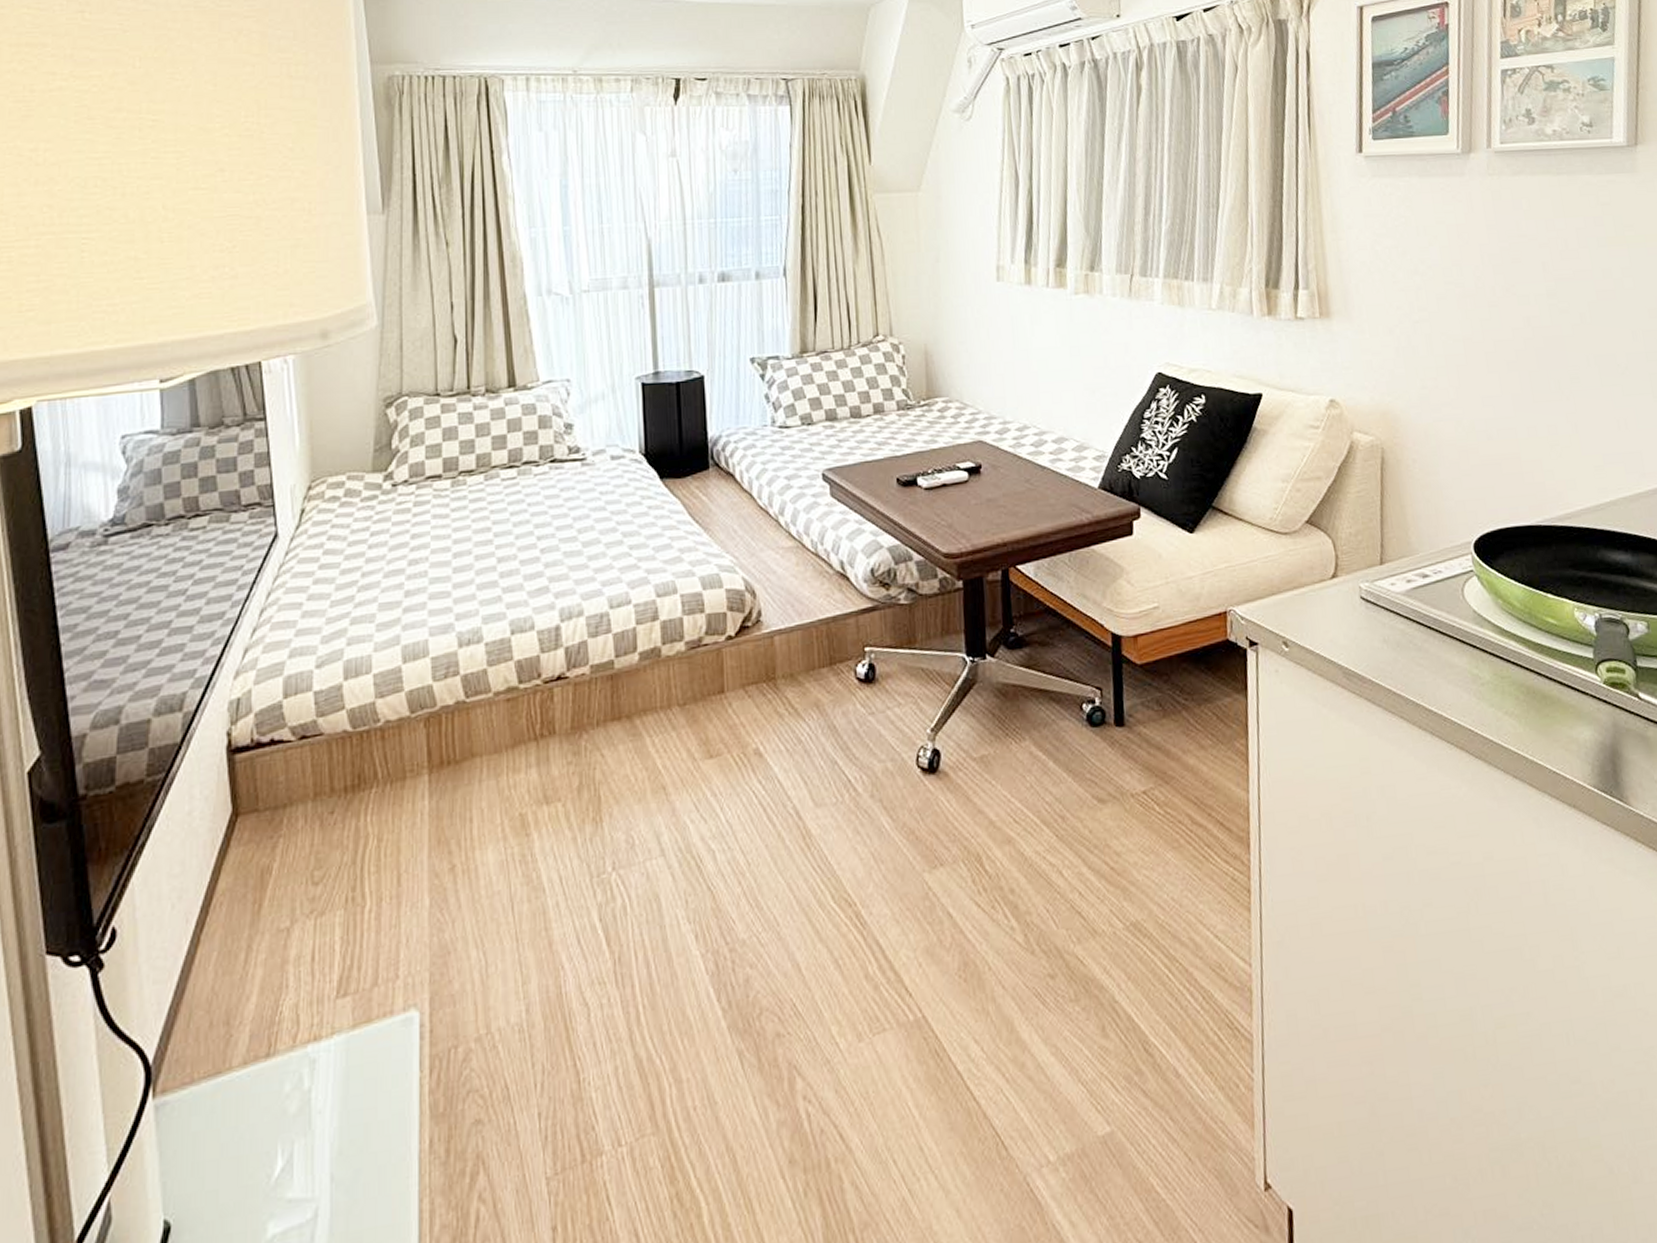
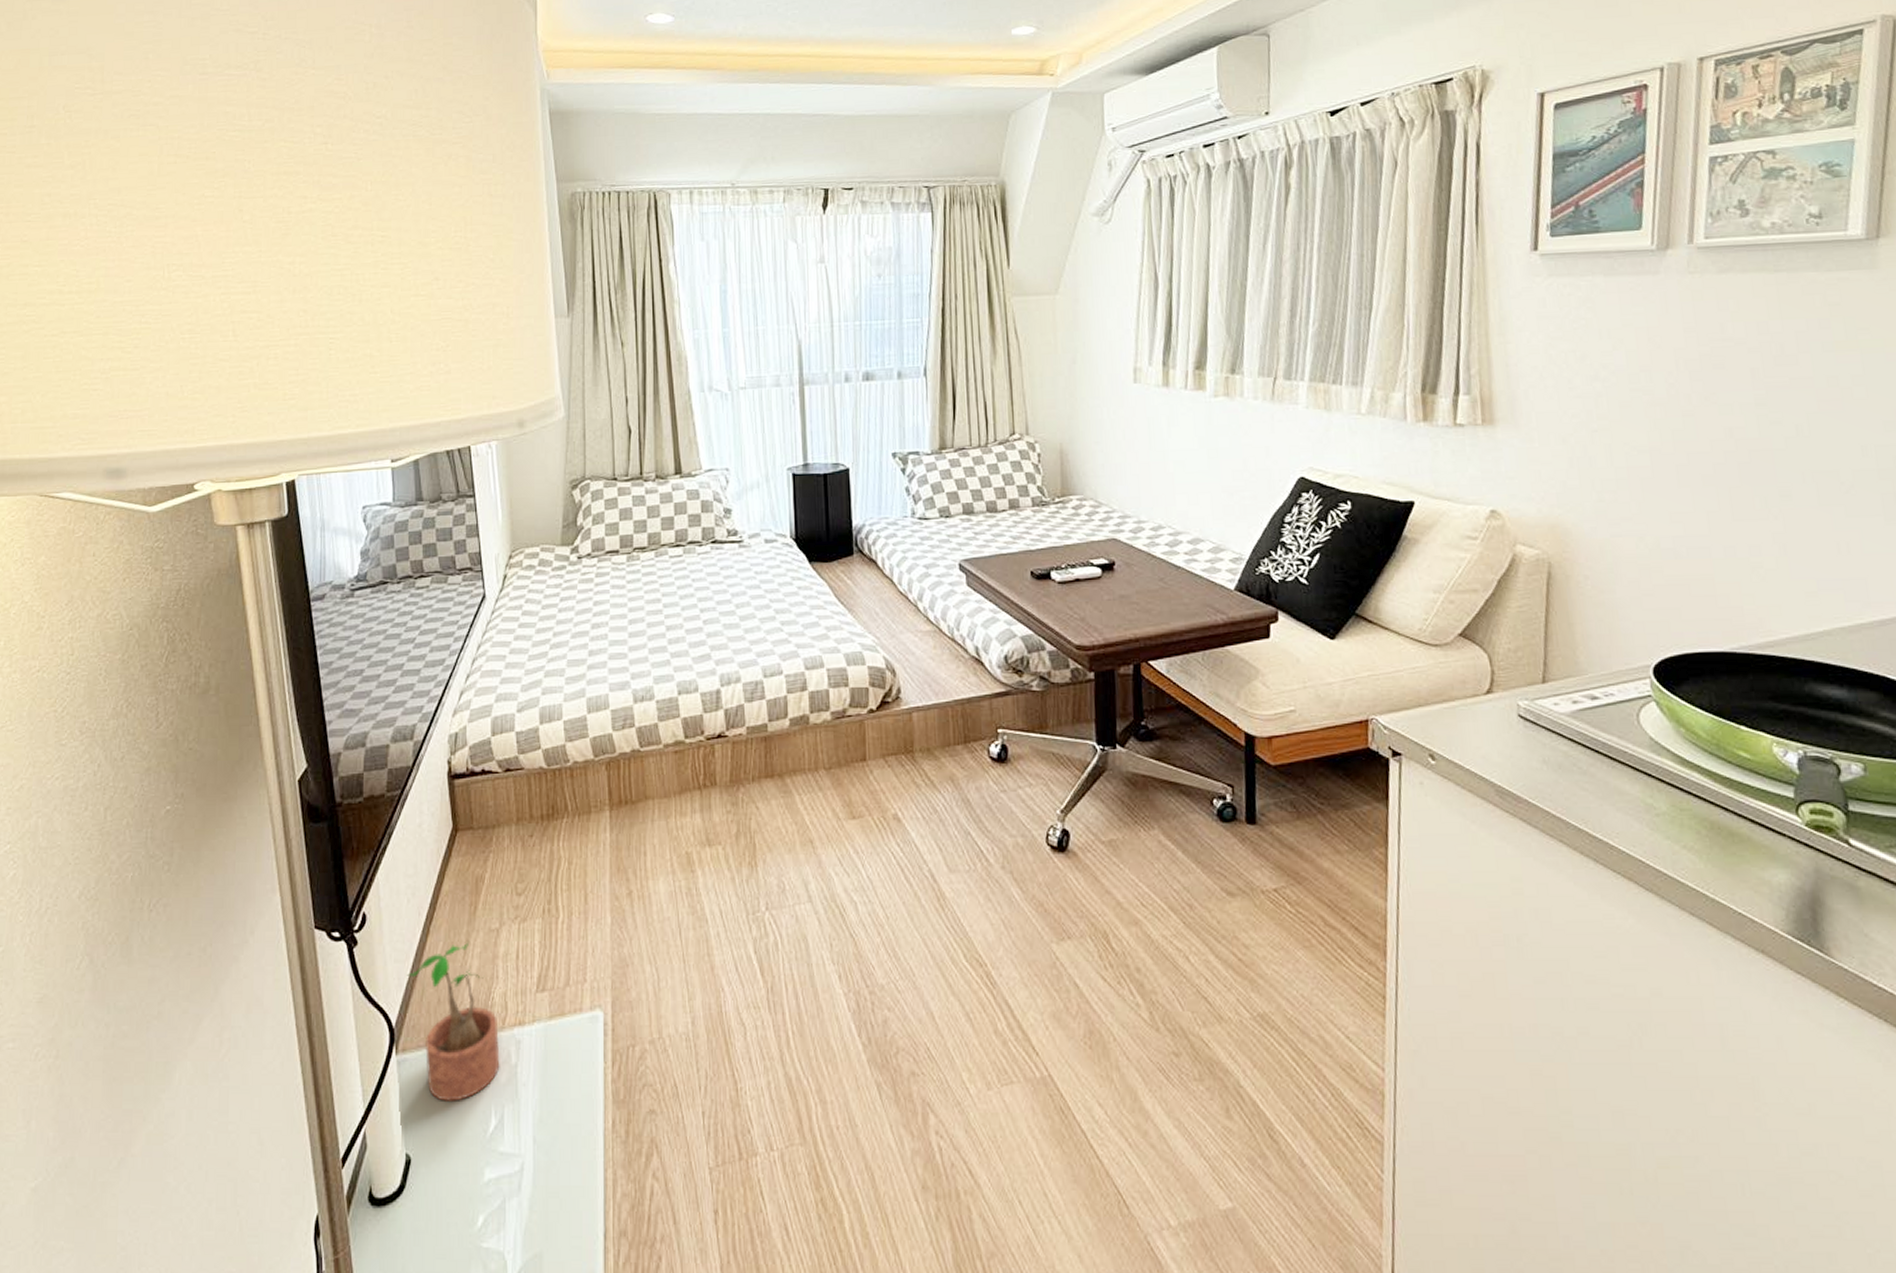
potted plant: none [169,948,289,1147] -> present [407,942,500,1101]

